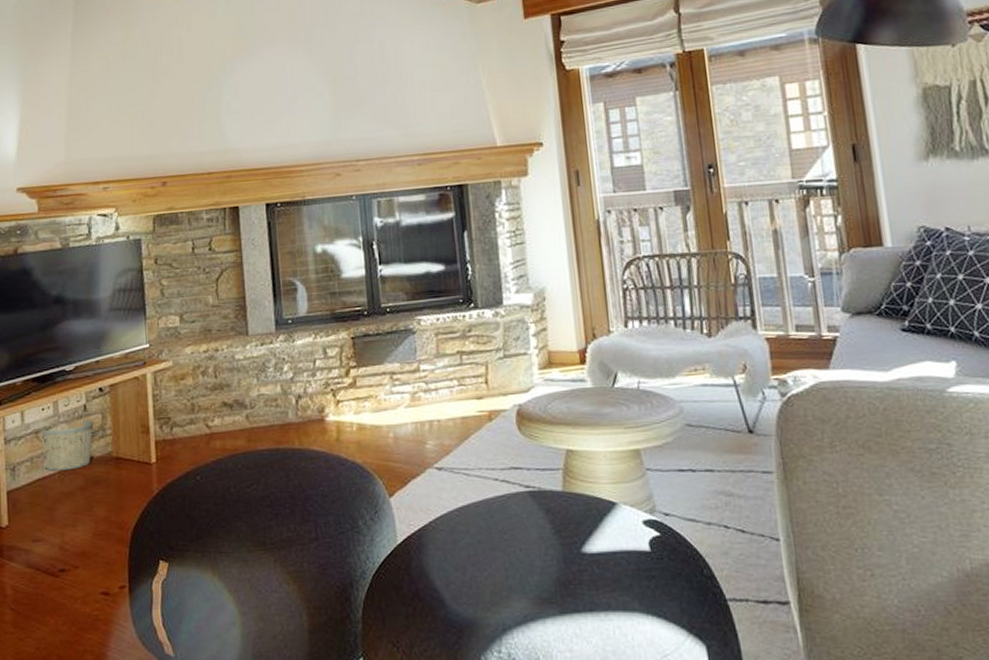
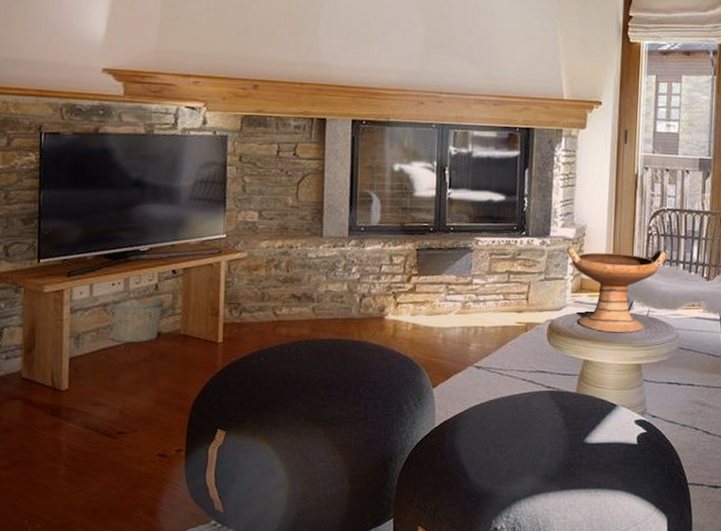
decorative bowl: none [525,307,651,414] -> present [566,246,667,333]

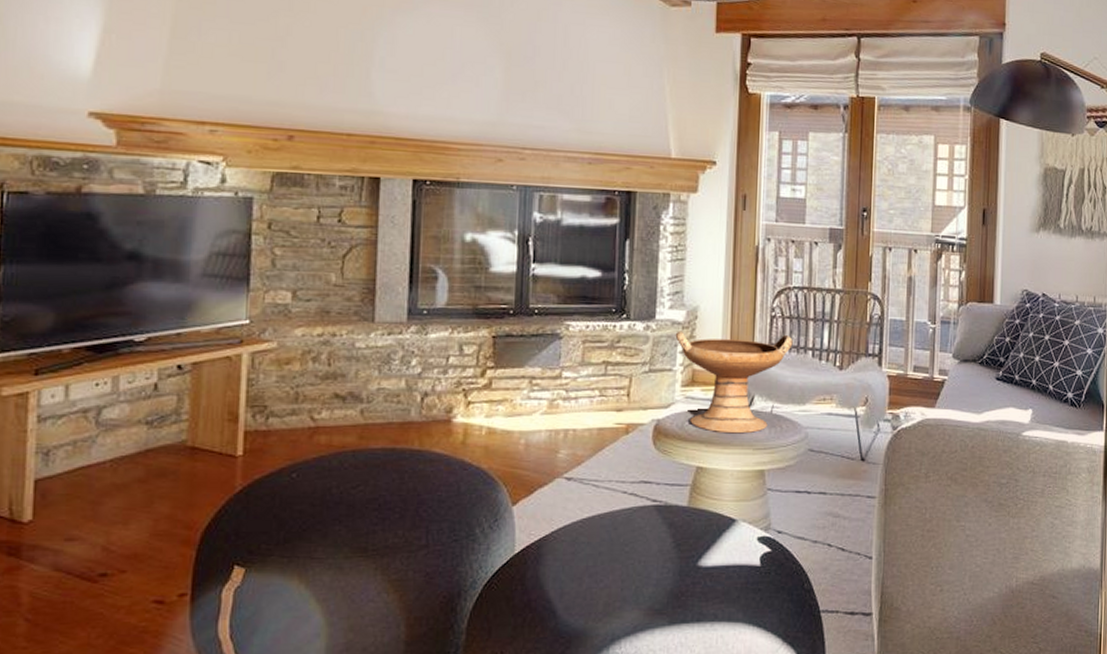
basket: present [110,297,164,343] -> none [92,400,166,459]

